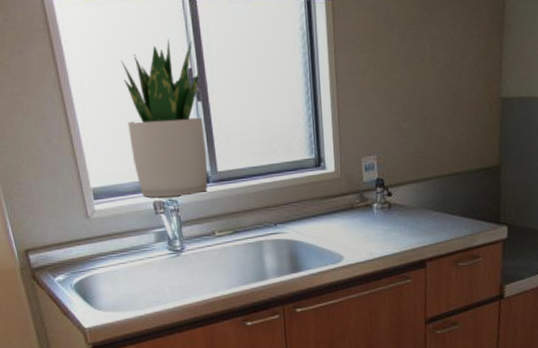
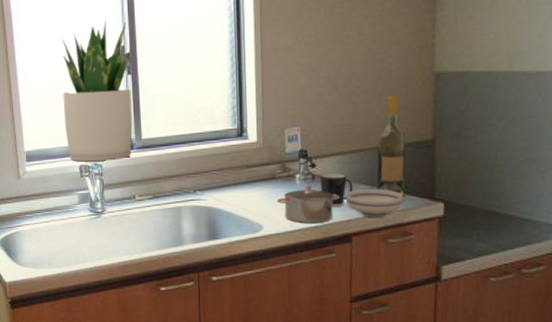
cooking pot: none [356,215,415,252] -> present [277,186,340,224]
mug: none [396,200,427,235] -> present [319,172,353,208]
bowl: none [419,215,473,243] -> present [345,189,404,217]
bottle: none [448,122,475,221] -> present [376,96,406,195]

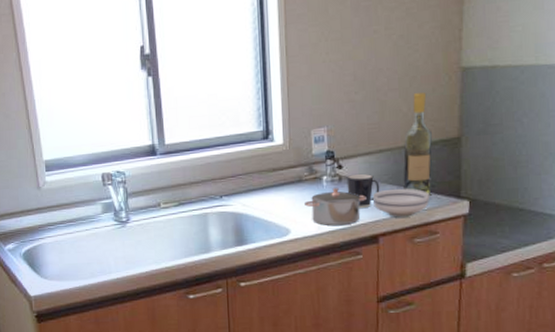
planter: present [62,20,133,162] -> none [77,18,155,170]

